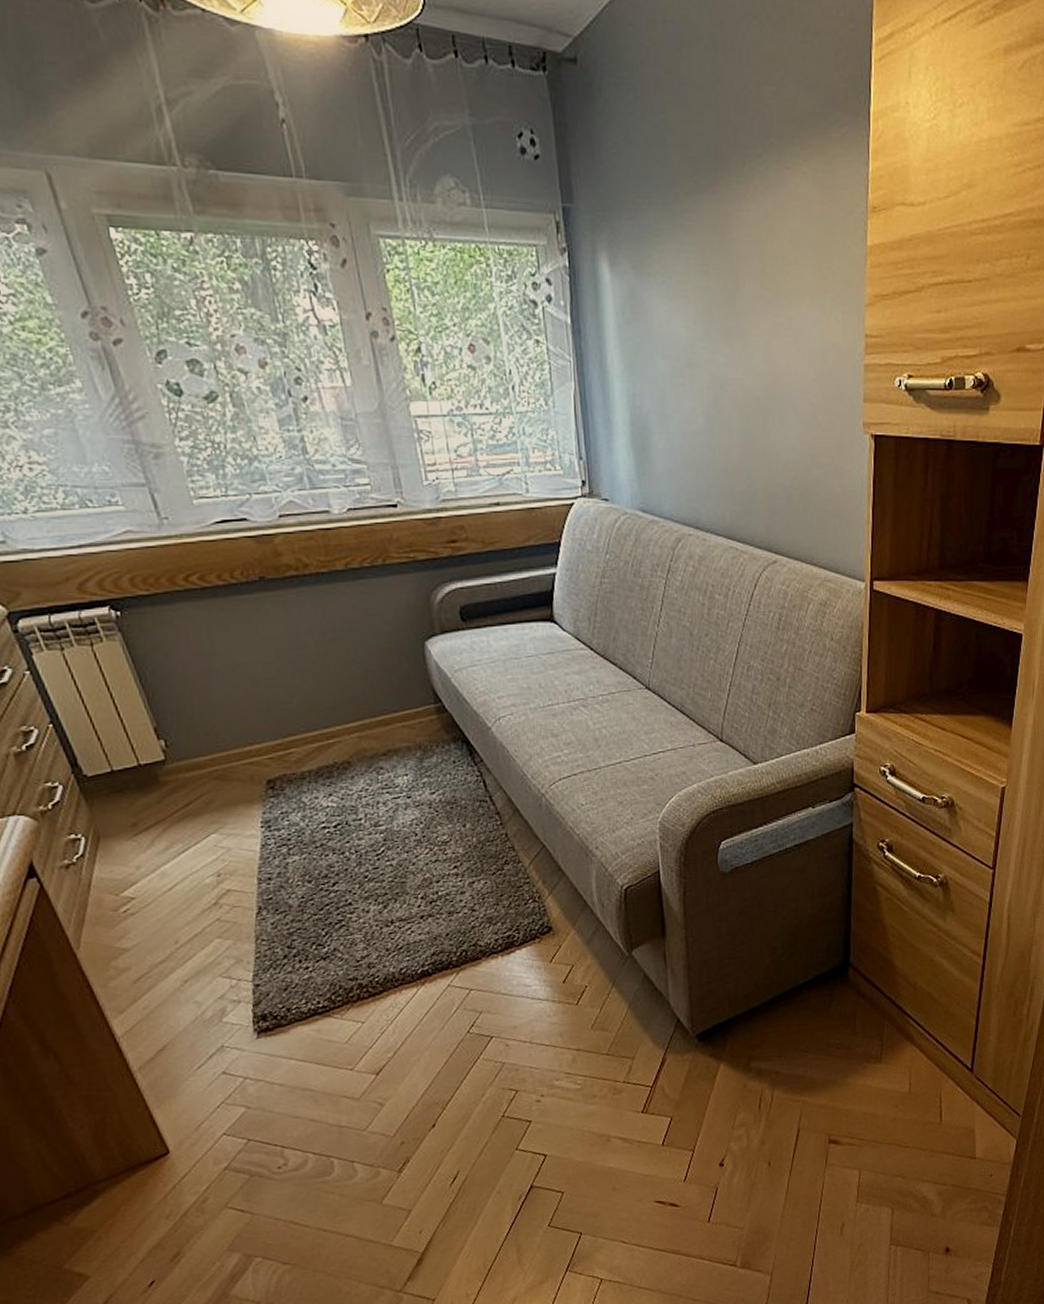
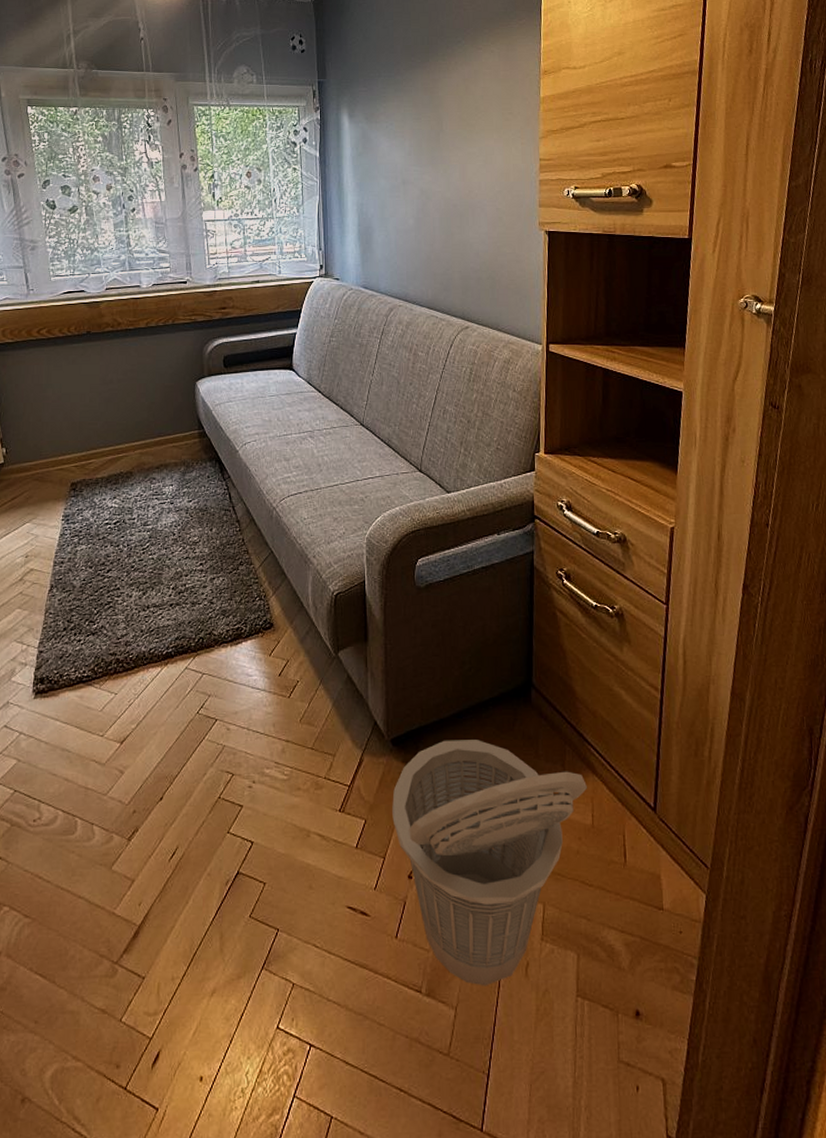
laundry basket: none [700,1024,906,1251] -> present [392,740,588,986]

